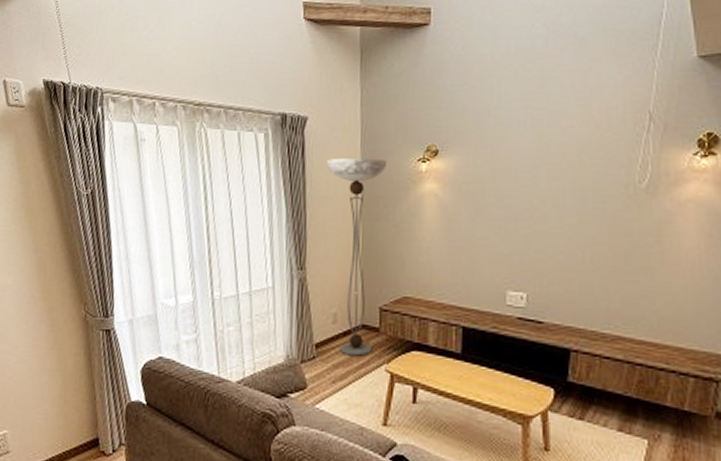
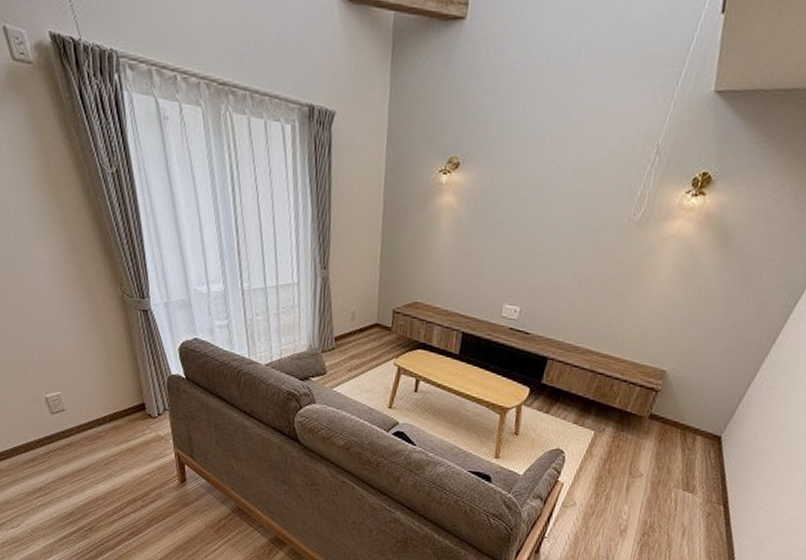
floor lamp: present [327,158,388,356] -> none [352,160,411,351]

